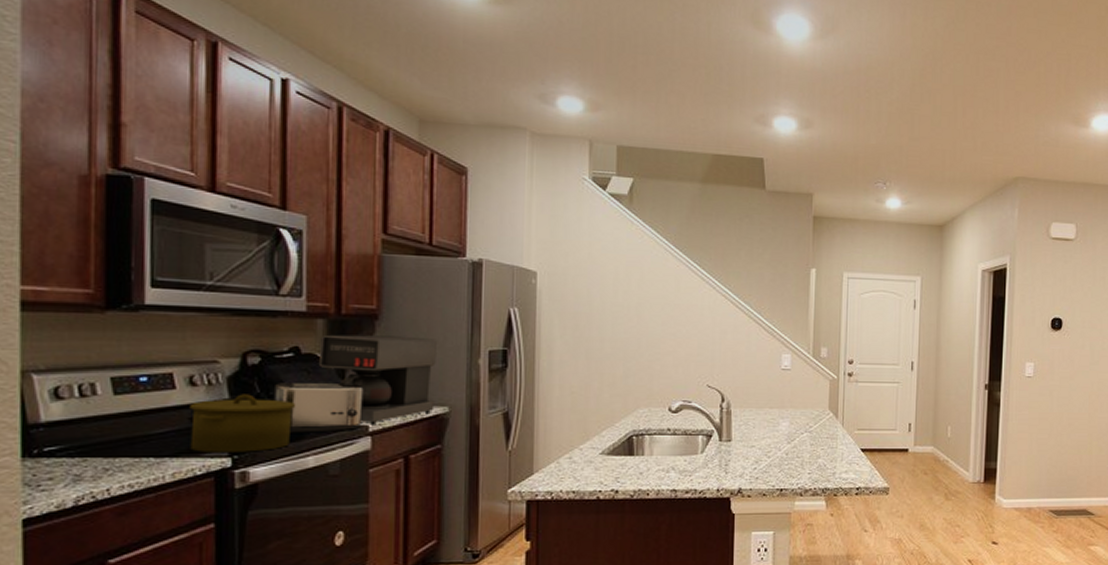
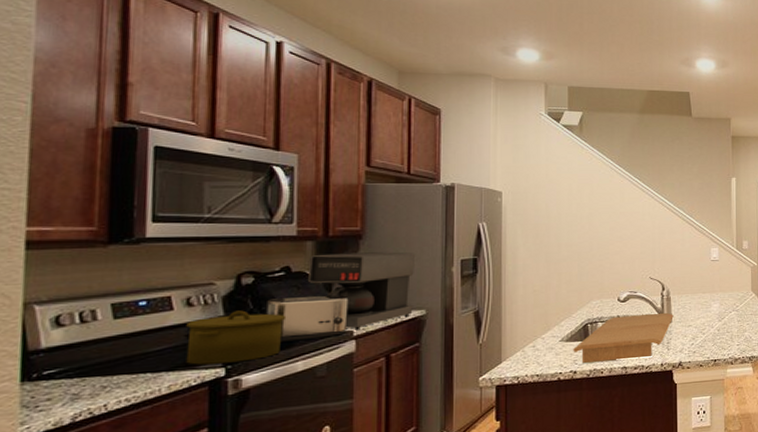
cutting board: none [615,428,734,481] -> present [573,312,674,363]

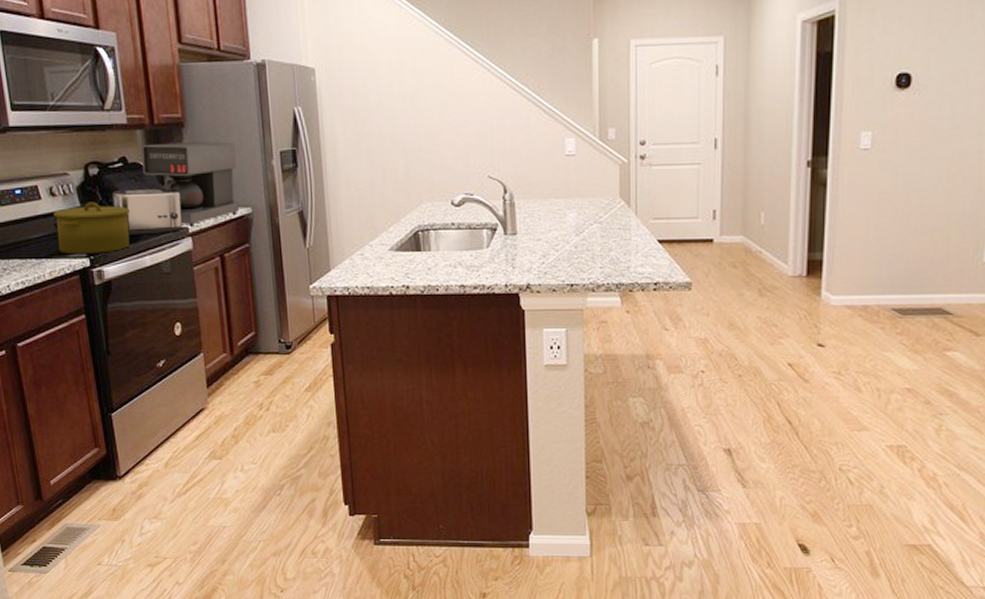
cutting board: present [573,312,674,363] -> none [404,221,519,277]

